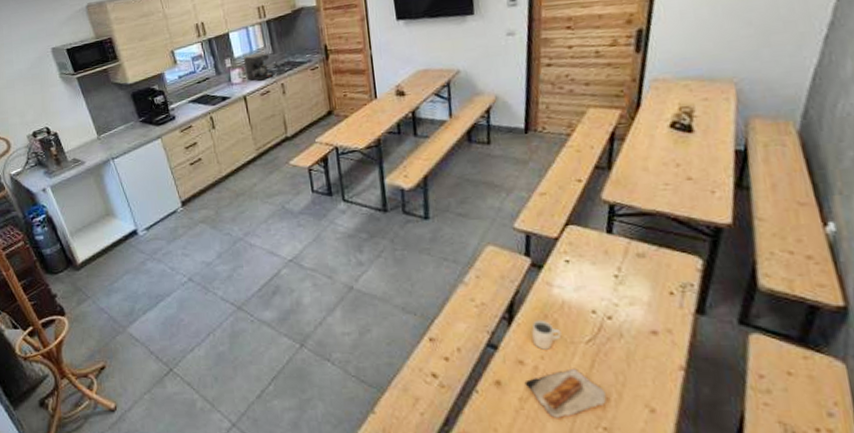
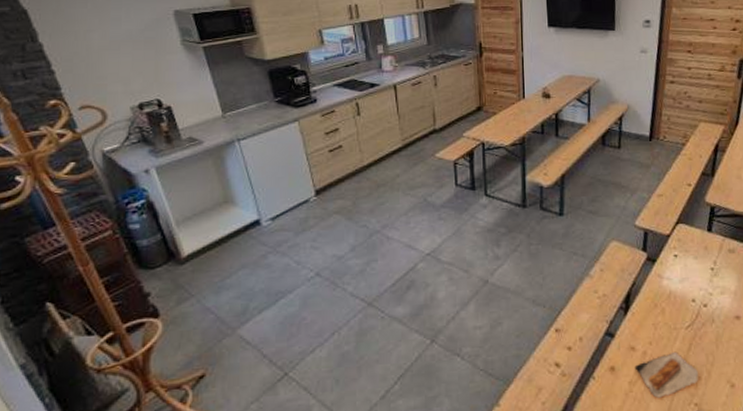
coffee maker: present [243,52,273,81] -> none [396,42,426,71]
mug: present [531,319,562,350] -> none [643,308,667,336]

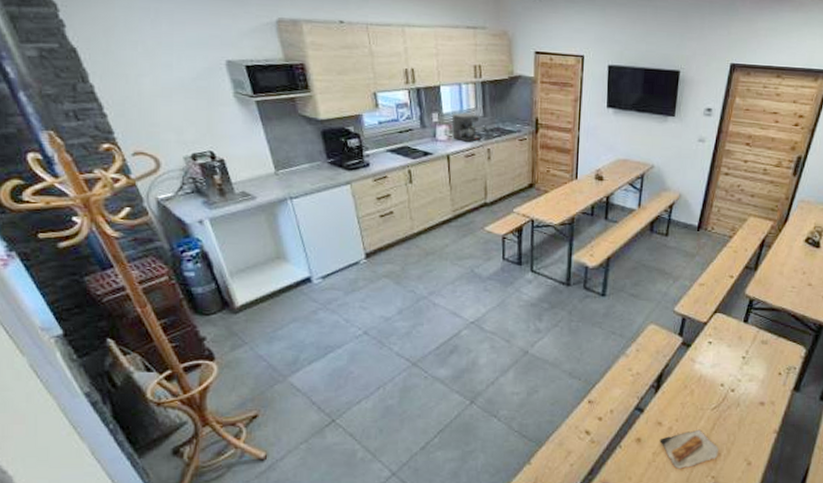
coffee maker: none [396,42,426,71] -> present [451,112,480,142]

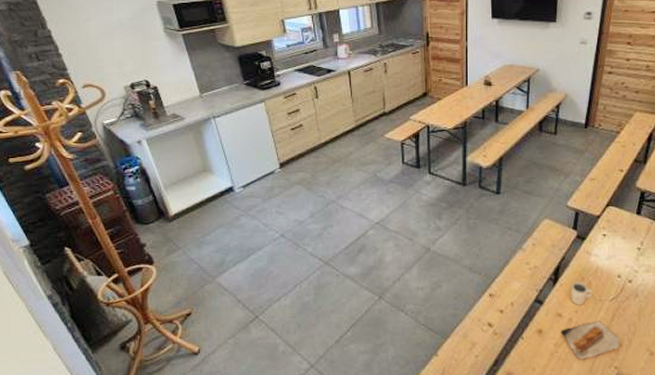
coffee maker: present [451,112,480,142] -> none [350,32,377,58]
mug: none [671,389,695,414] -> present [570,281,593,305]

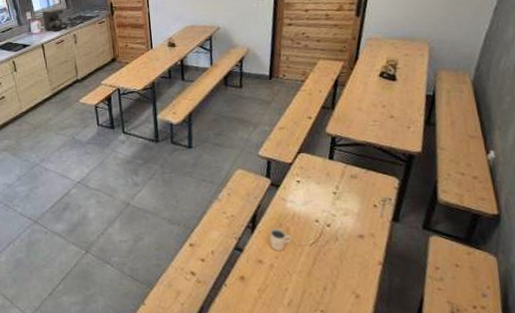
coffee maker: none [350,32,377,58] -> present [41,7,67,32]
sandwich: present [560,320,619,359] -> none [262,265,324,304]

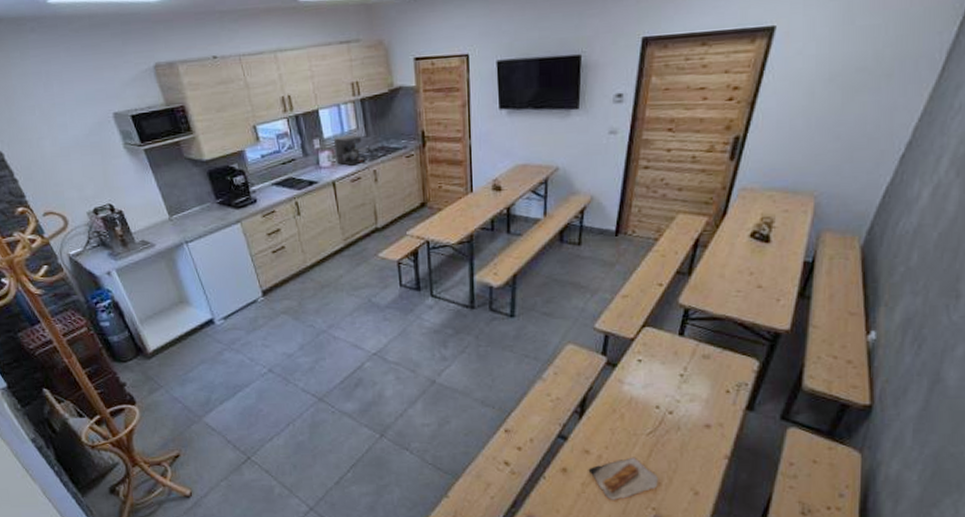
sandwich: none [262,265,324,304] -> present [588,457,658,500]
mug: present [269,227,292,251] -> none [599,413,626,441]

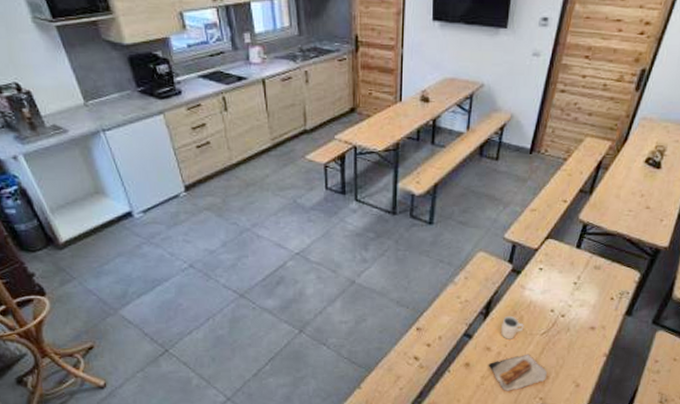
coffee maker: present [333,134,365,166] -> none [265,31,297,64]
mug: none [599,413,626,441] -> present [500,315,524,339]

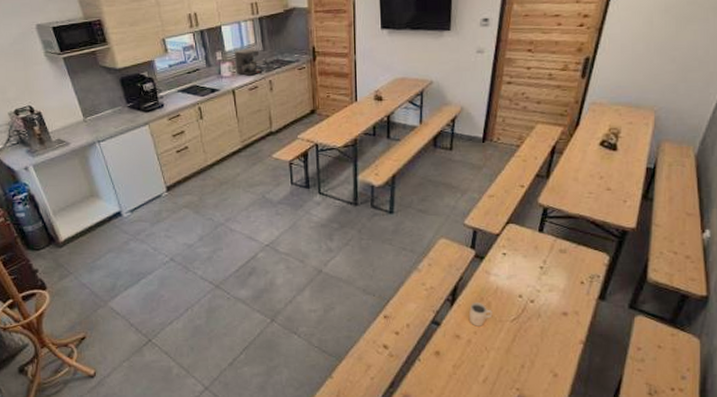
coffee maker: none [265,31,297,64] -> present [234,48,262,76]
sandwich: present [488,354,547,391] -> none [459,341,521,381]

